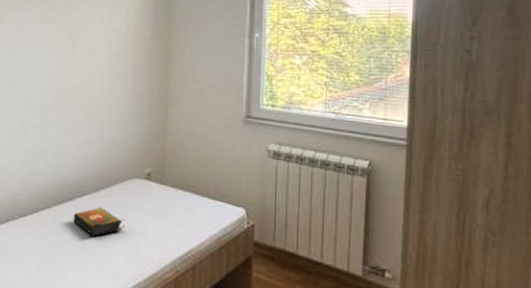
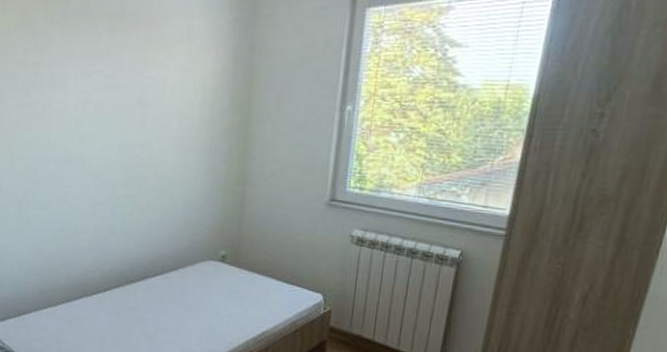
book: present [73,206,125,238] -> none [146,286,199,316]

